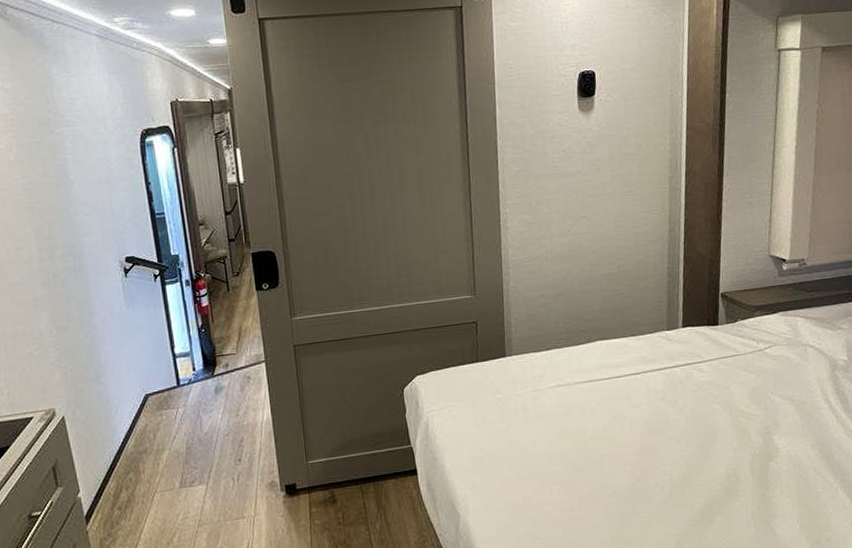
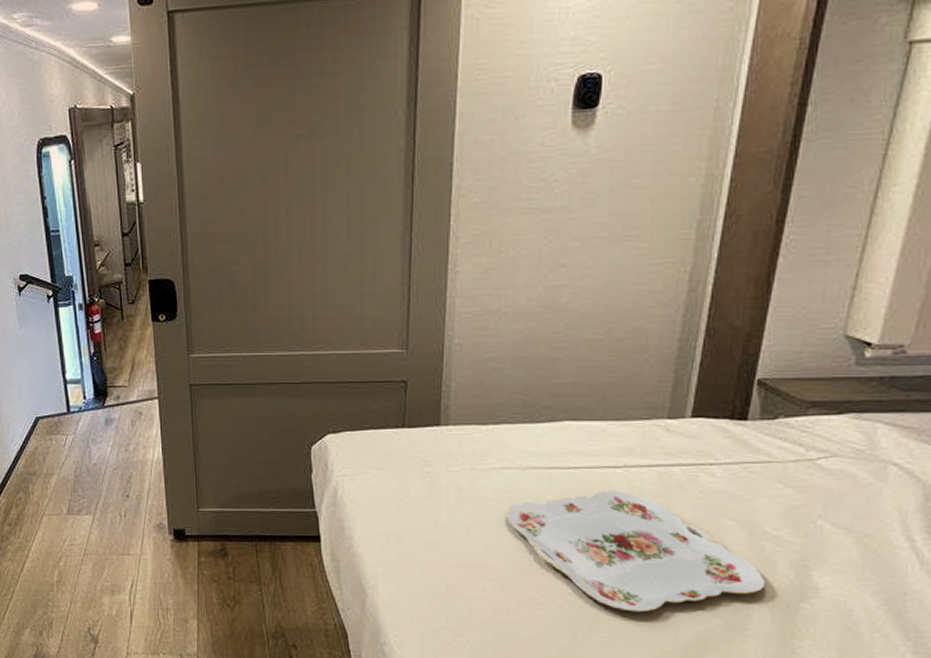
serving tray: none [562,392,745,492] -> present [506,490,765,613]

